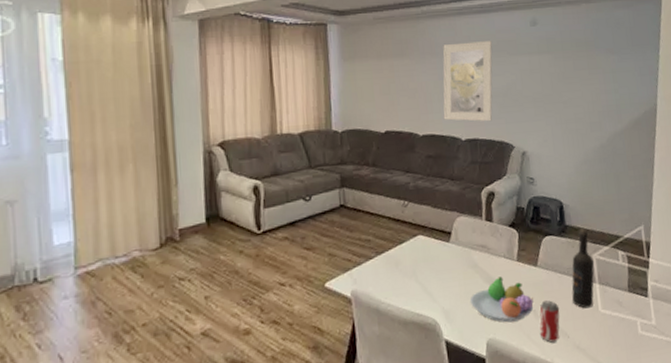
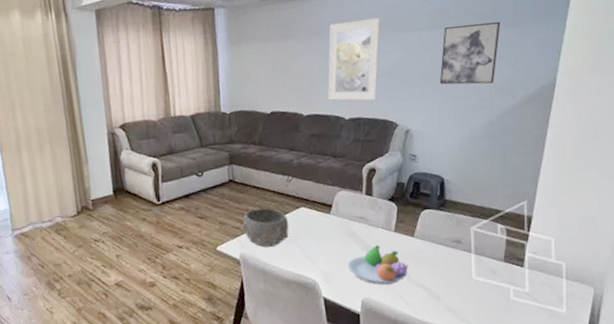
bowl: none [354,236,406,283] -> present [242,208,289,248]
beverage can: present [539,300,560,343] -> none [412,267,434,304]
wall art: none [551,49,603,108] -> present [439,21,501,85]
wine bottle: present [571,227,595,309] -> none [446,202,472,275]

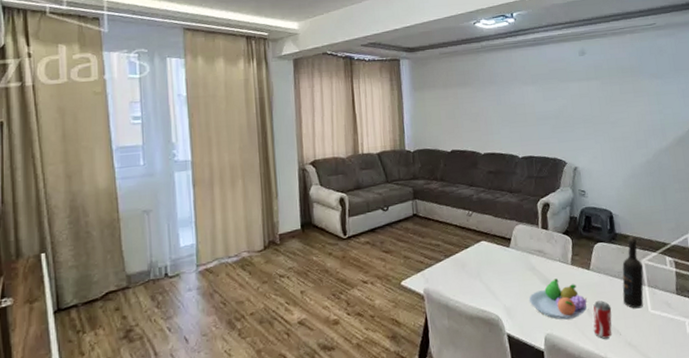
bowl: present [242,208,289,248] -> none [426,241,471,282]
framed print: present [327,18,381,101] -> none [500,70,546,141]
beverage can: none [412,267,434,304] -> present [593,300,612,339]
wall art: present [439,21,501,85] -> none [599,74,647,128]
wine bottle: none [446,202,472,275] -> present [622,235,644,309]

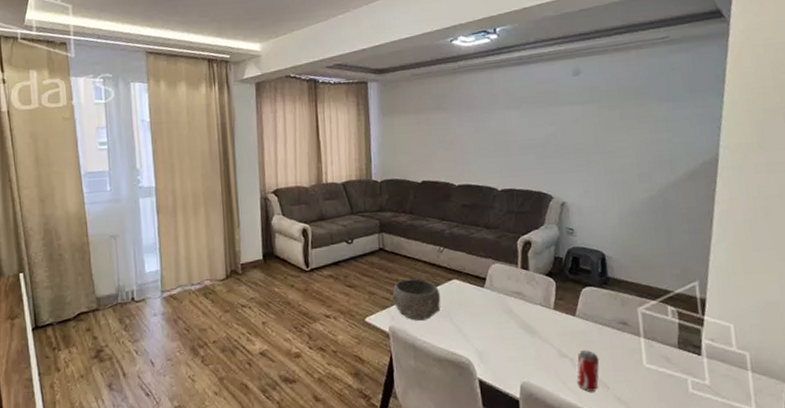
bowl: none [426,241,471,282] -> present [392,278,441,321]
fruit bowl: present [529,278,587,320] -> none [505,323,571,368]
wine bottle: present [622,235,644,309] -> none [612,280,640,362]

